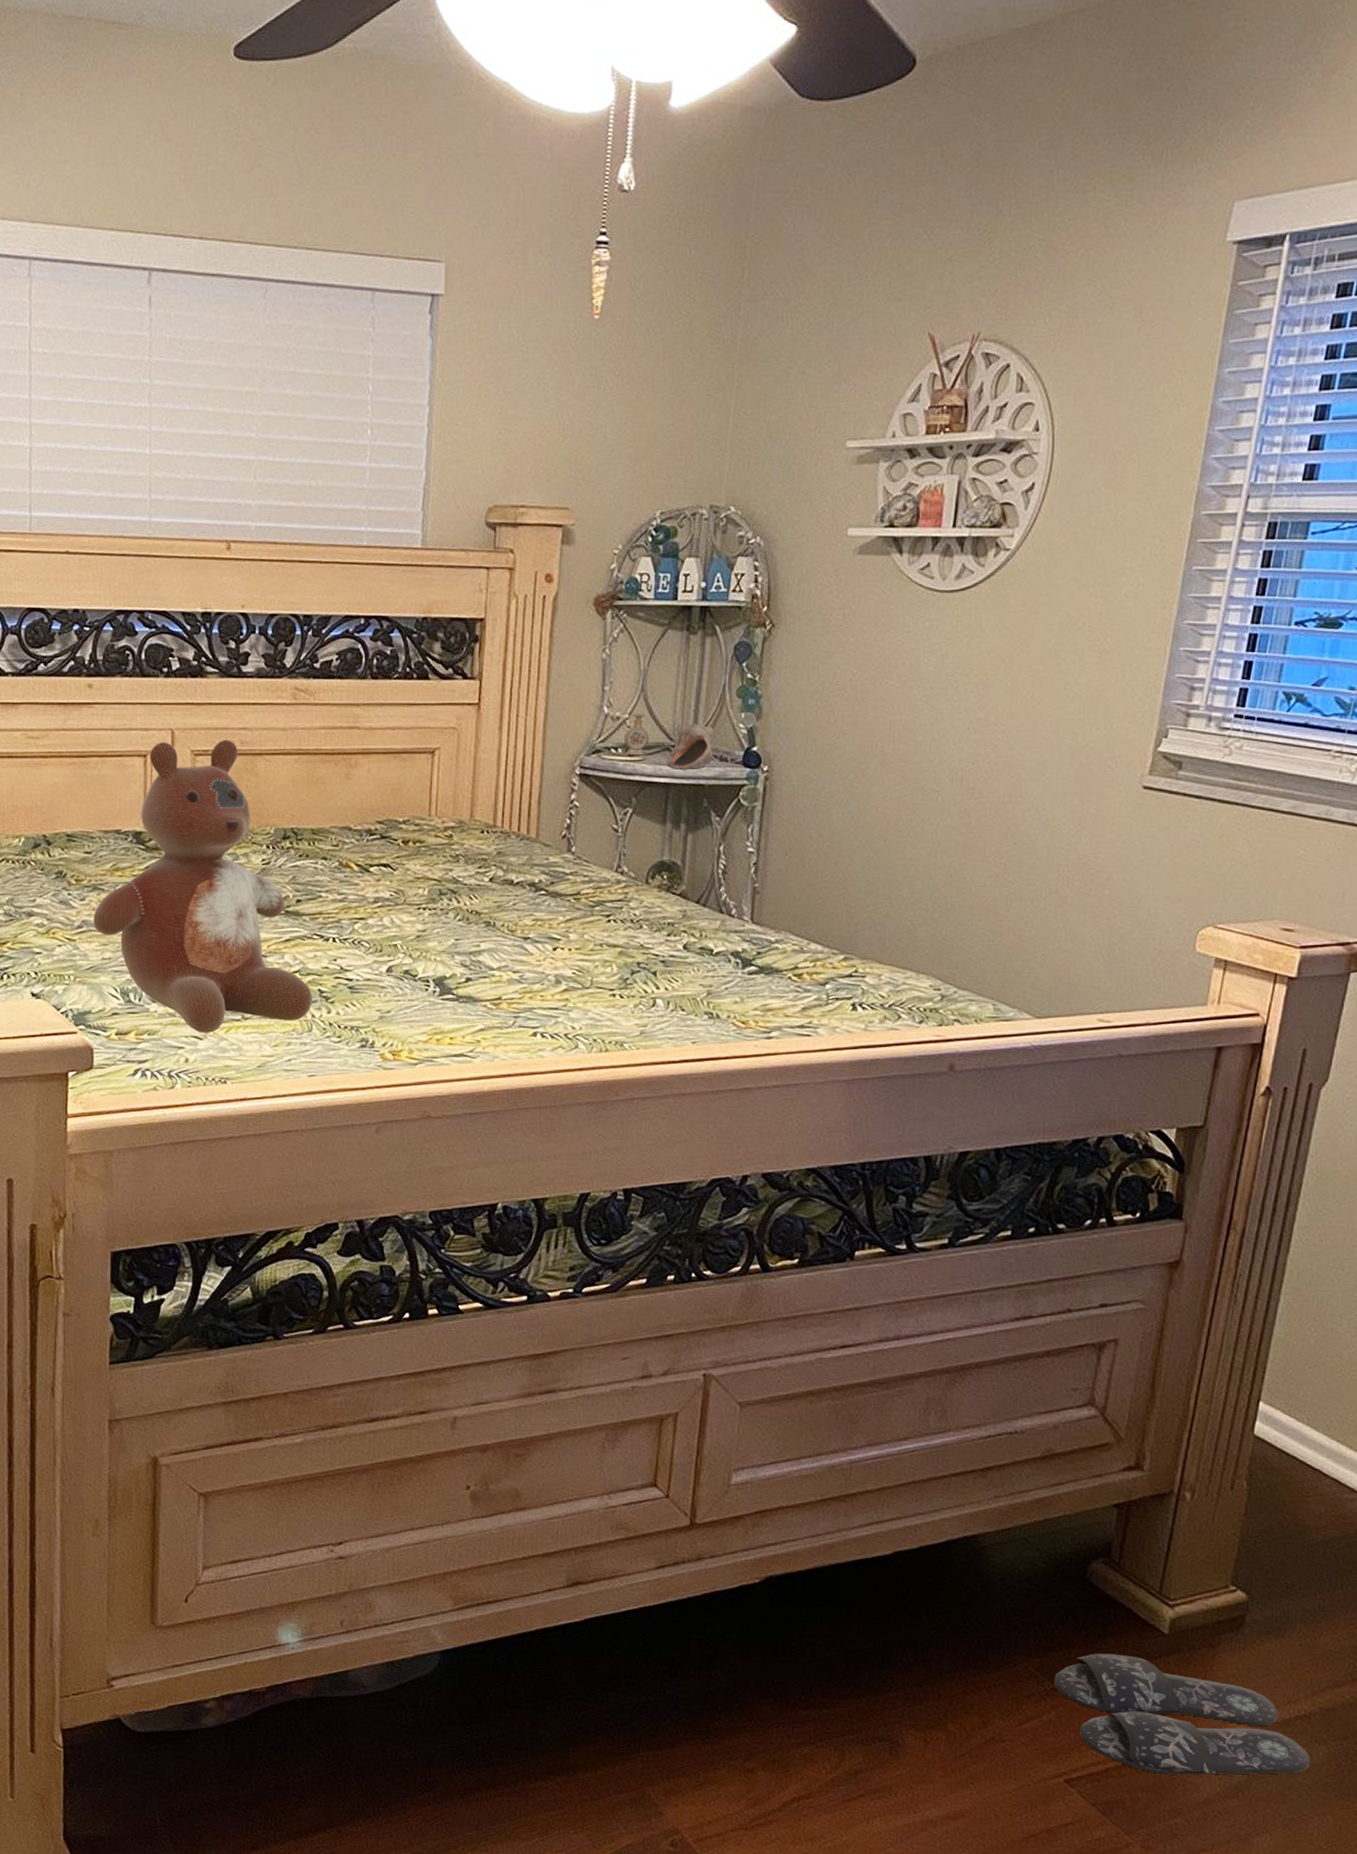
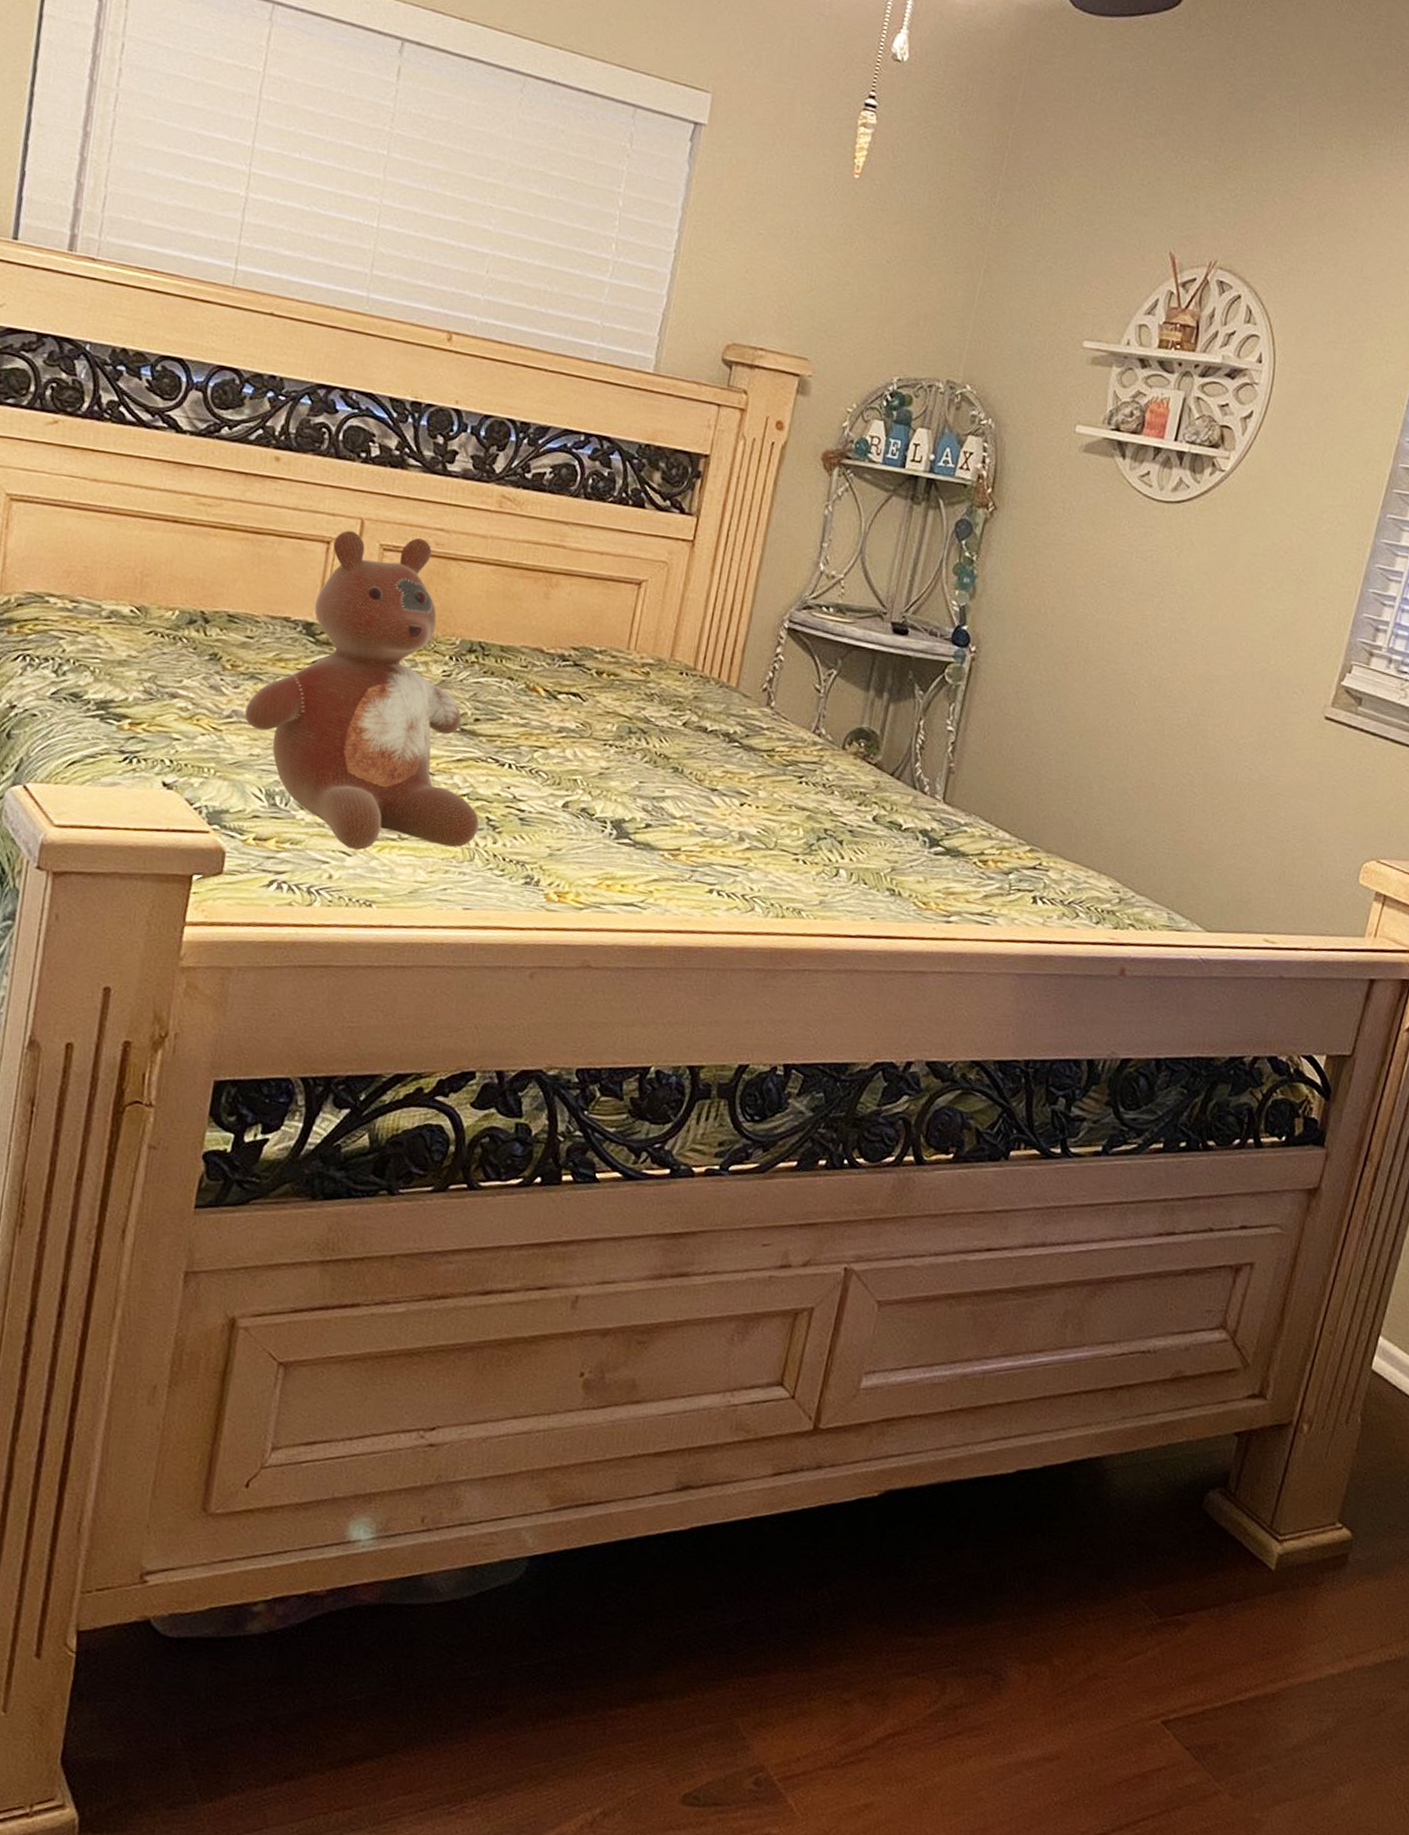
decorative bottle: present [624,713,649,756] -> none [836,574,862,619]
seashell: present [667,724,714,771] -> none [876,593,927,641]
slippers: present [1054,1653,1310,1775] -> none [1161,1587,1396,1721]

